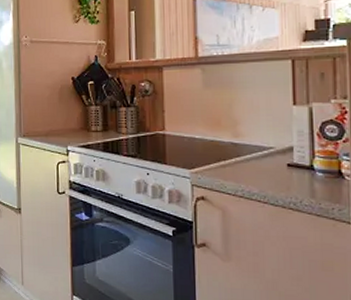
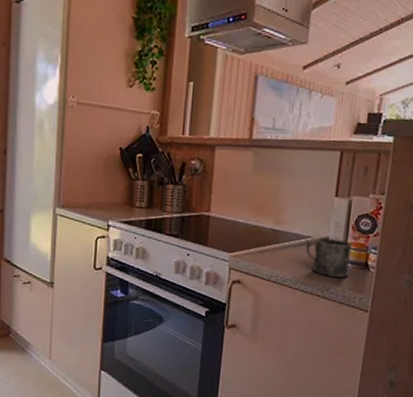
mug: none [269,148,322,188] -> present [305,238,353,278]

